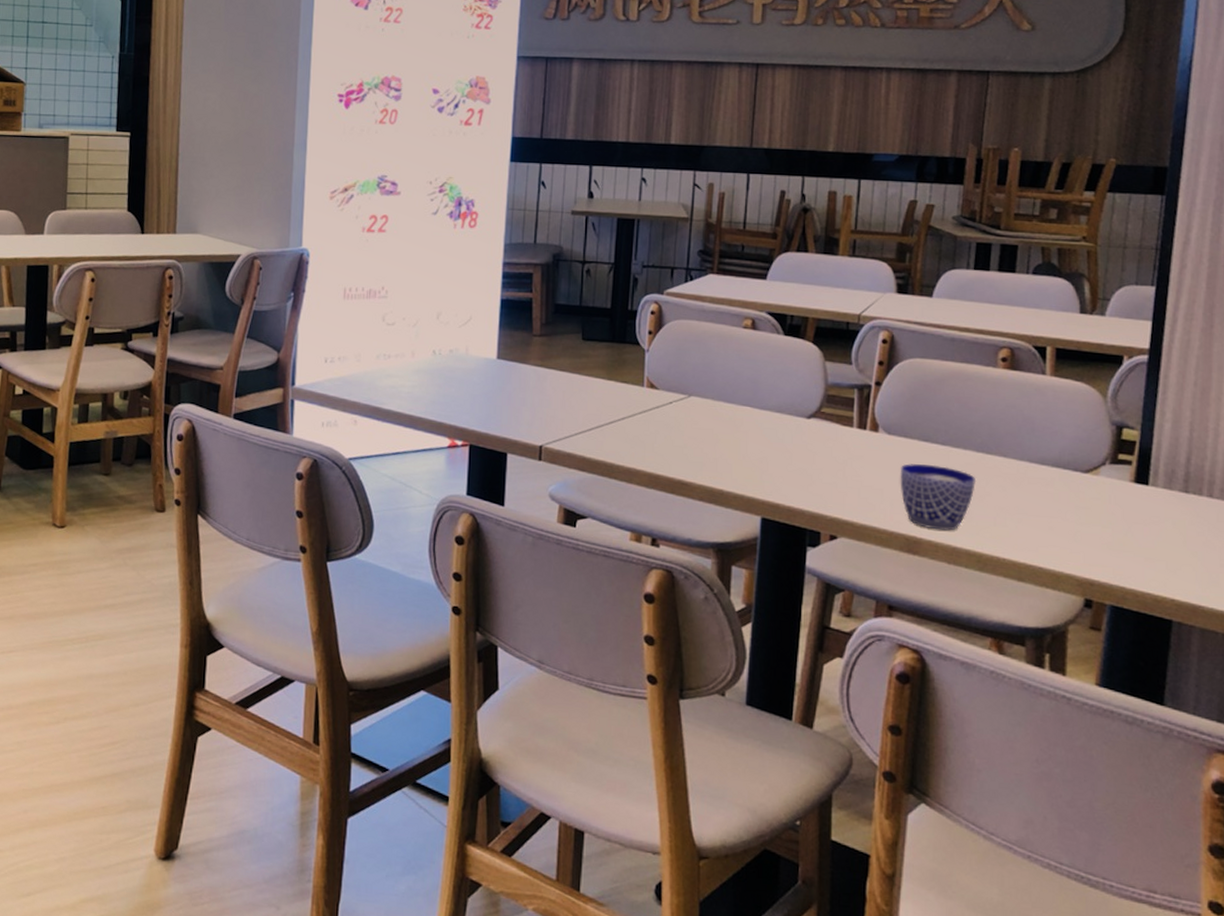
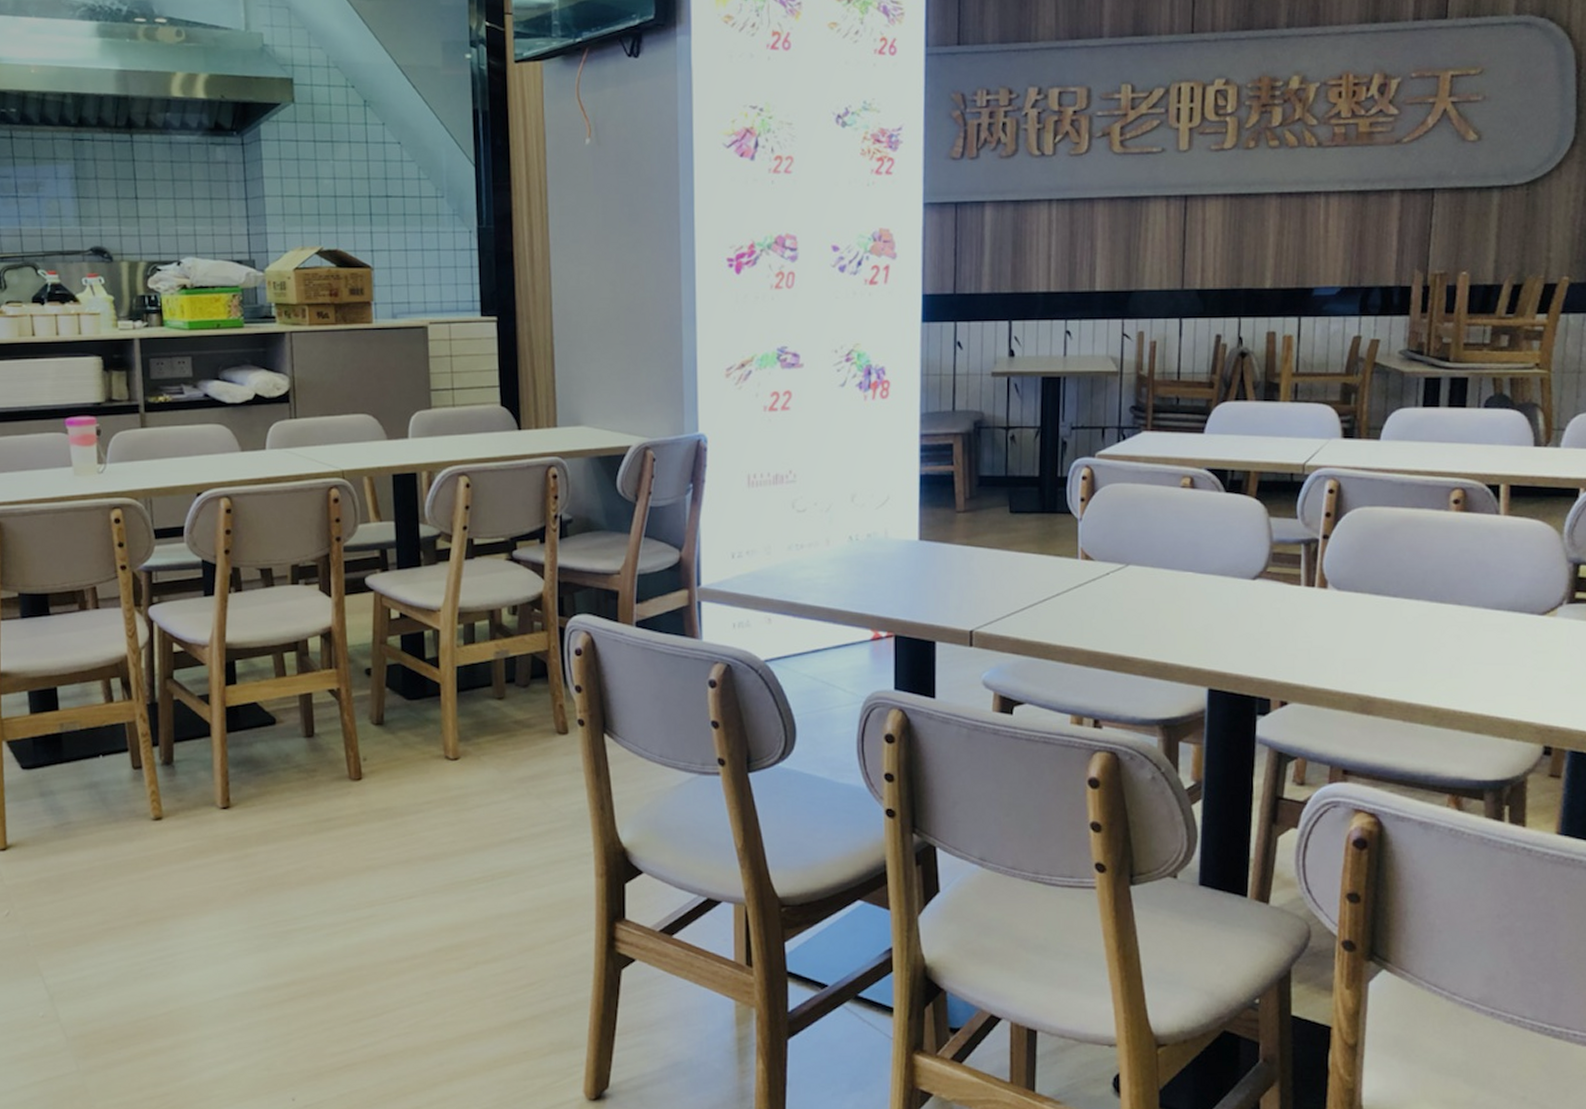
cup: present [900,464,977,531] -> none [1351,619,1431,687]

